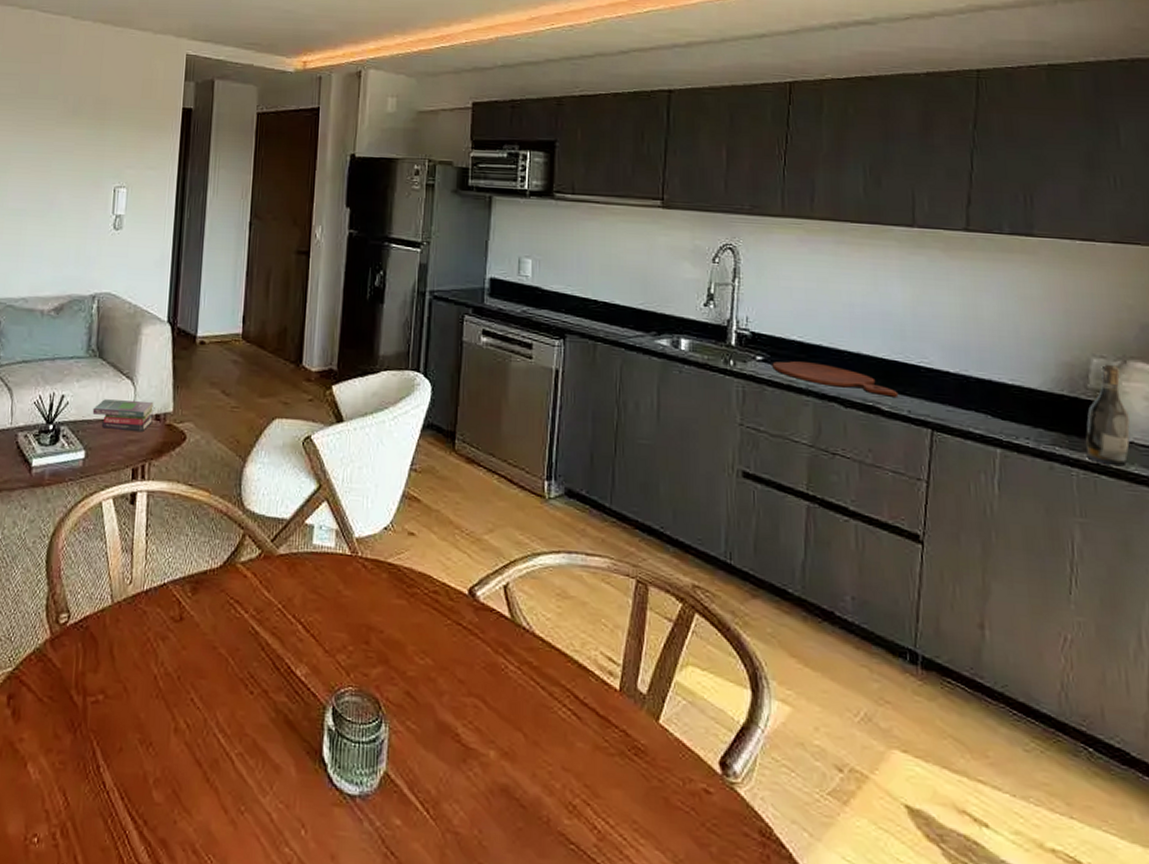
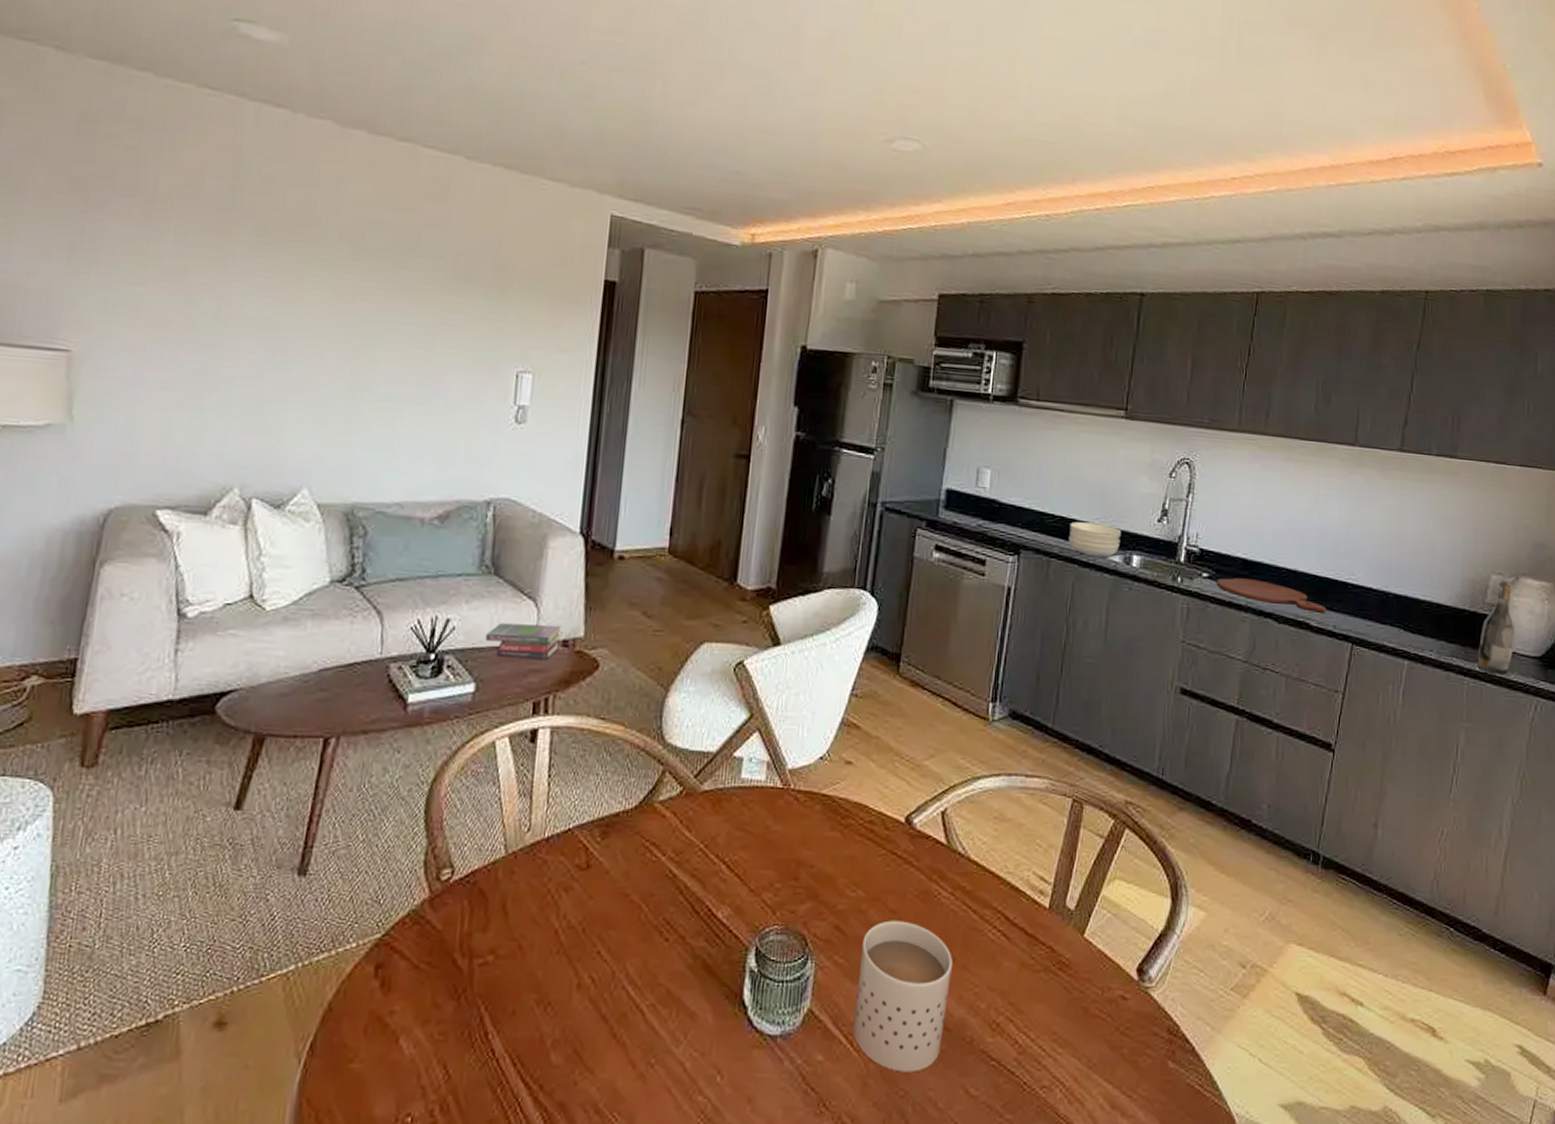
mug: none [428,690,523,848] -> present [852,920,952,1073]
bowl: none [614,307,667,343] -> present [1069,522,1122,559]

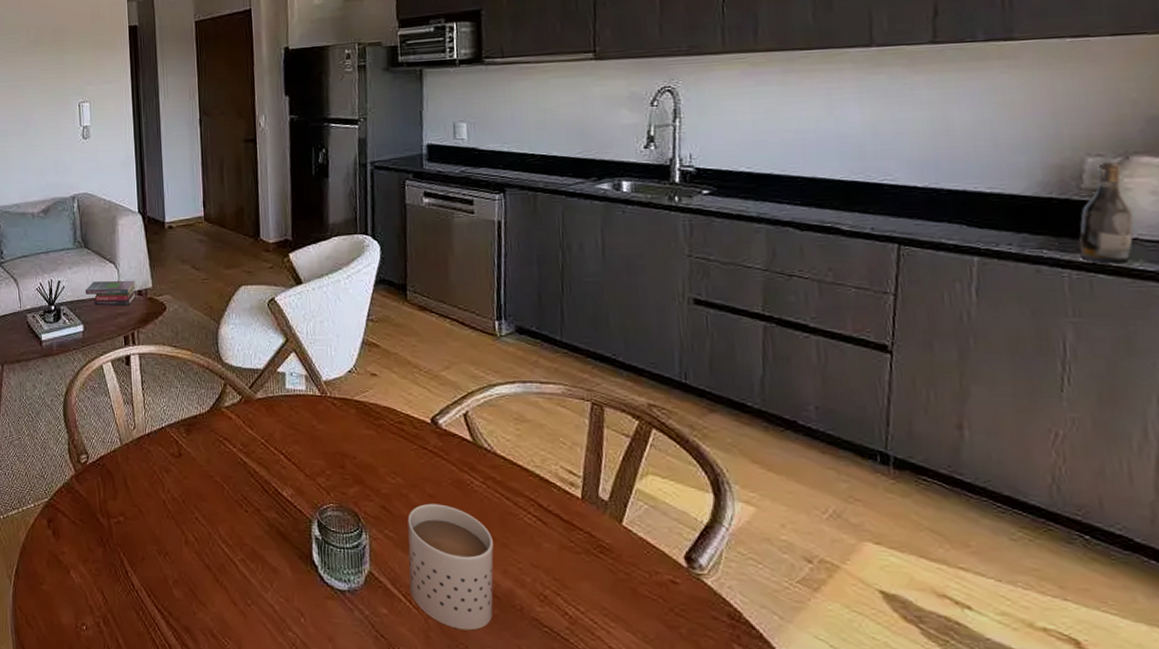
bowl: present [1069,522,1122,559] -> none [551,157,607,188]
cutting board: present [1216,578,1327,613] -> none [720,191,860,217]

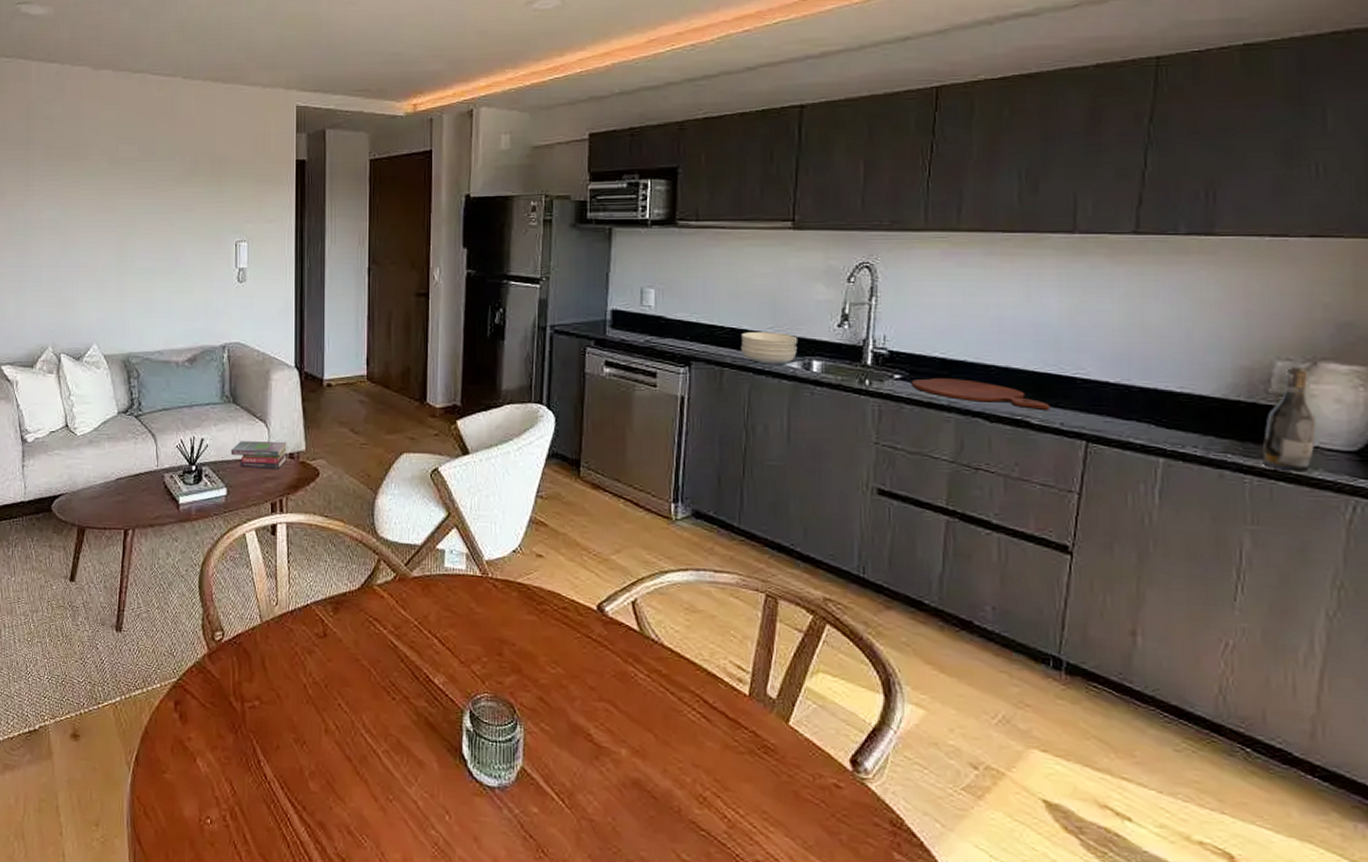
mug: present [407,503,494,631] -> none [563,696,654,833]
bowl: none [551,157,607,188] -> present [741,332,798,366]
cutting board: none [720,191,860,217] -> present [911,378,1051,410]

